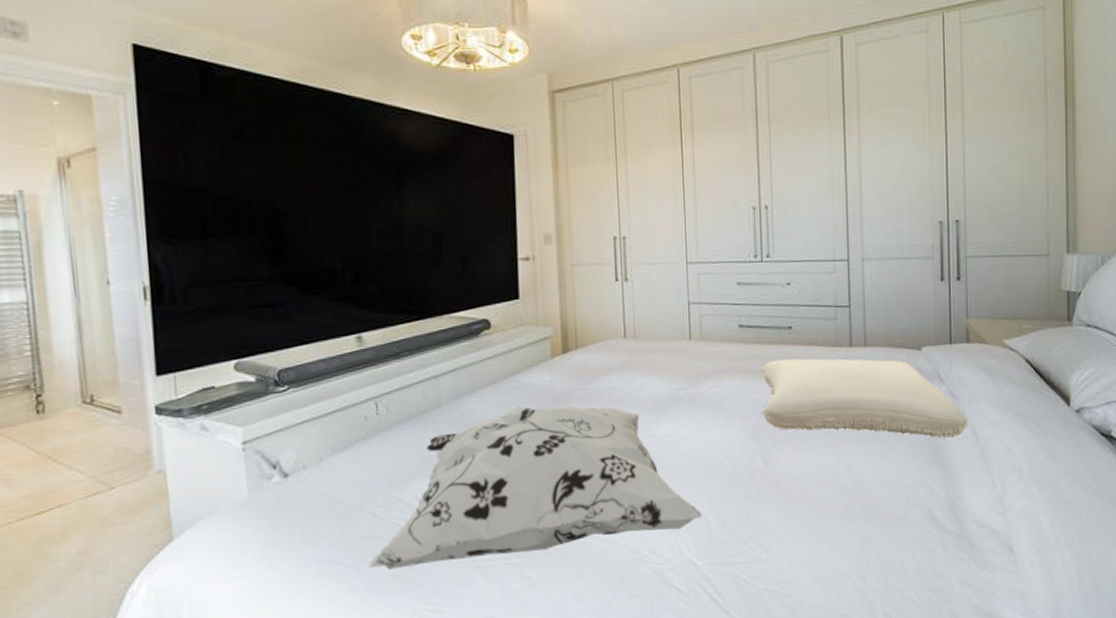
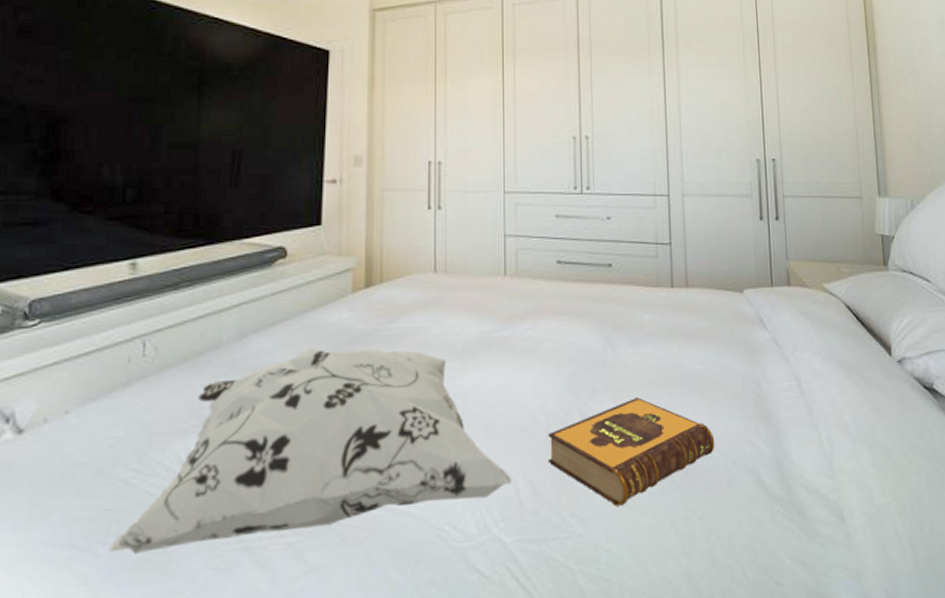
hardback book: none [734,445,890,537] -> present [547,397,715,506]
pillow: present [761,358,968,439] -> none [579,299,793,391]

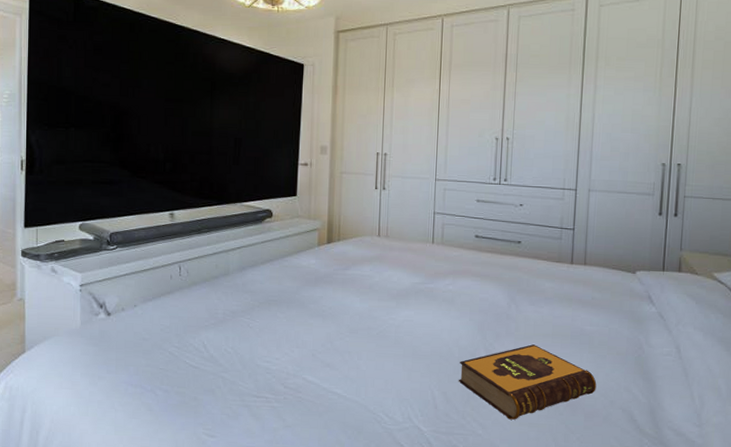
decorative pillow: present [110,347,512,554] -> none [163,281,430,400]

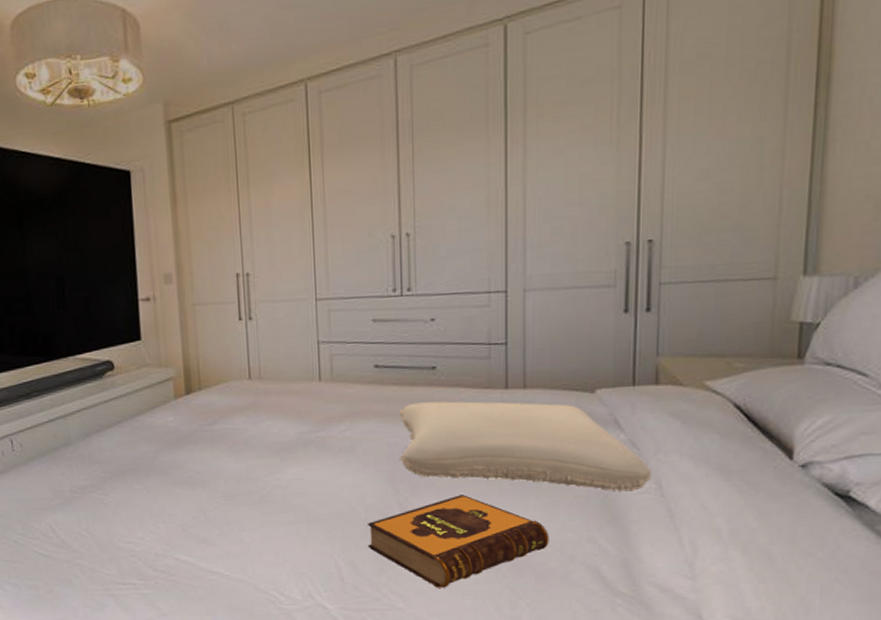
pillow: none [488,268,674,354] -> present [399,401,652,493]

